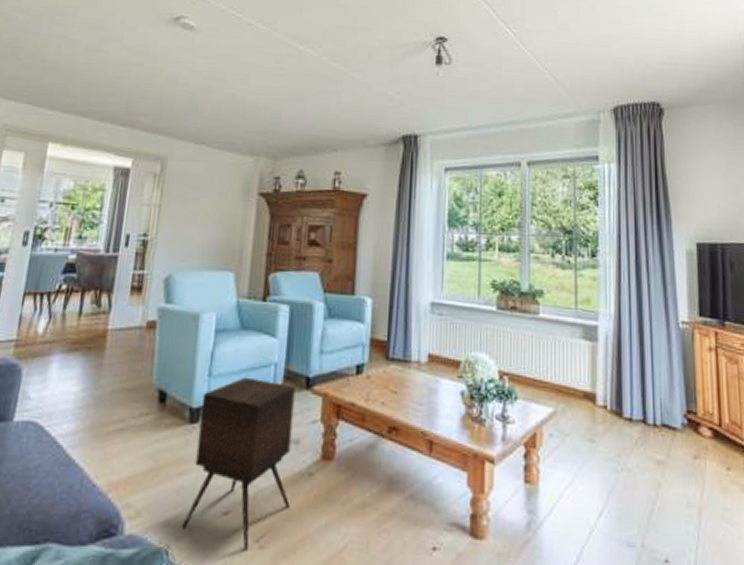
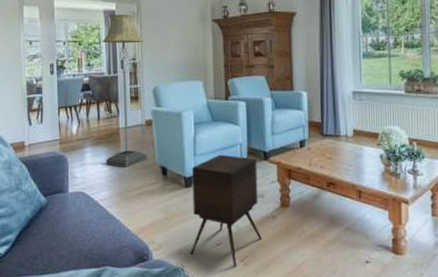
floor lamp: none [78,173,163,388] -> present [102,14,148,167]

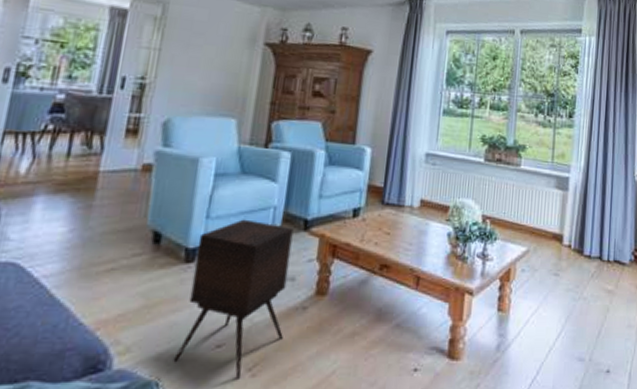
floor lamp: present [102,14,148,167] -> none [65,13,163,229]

